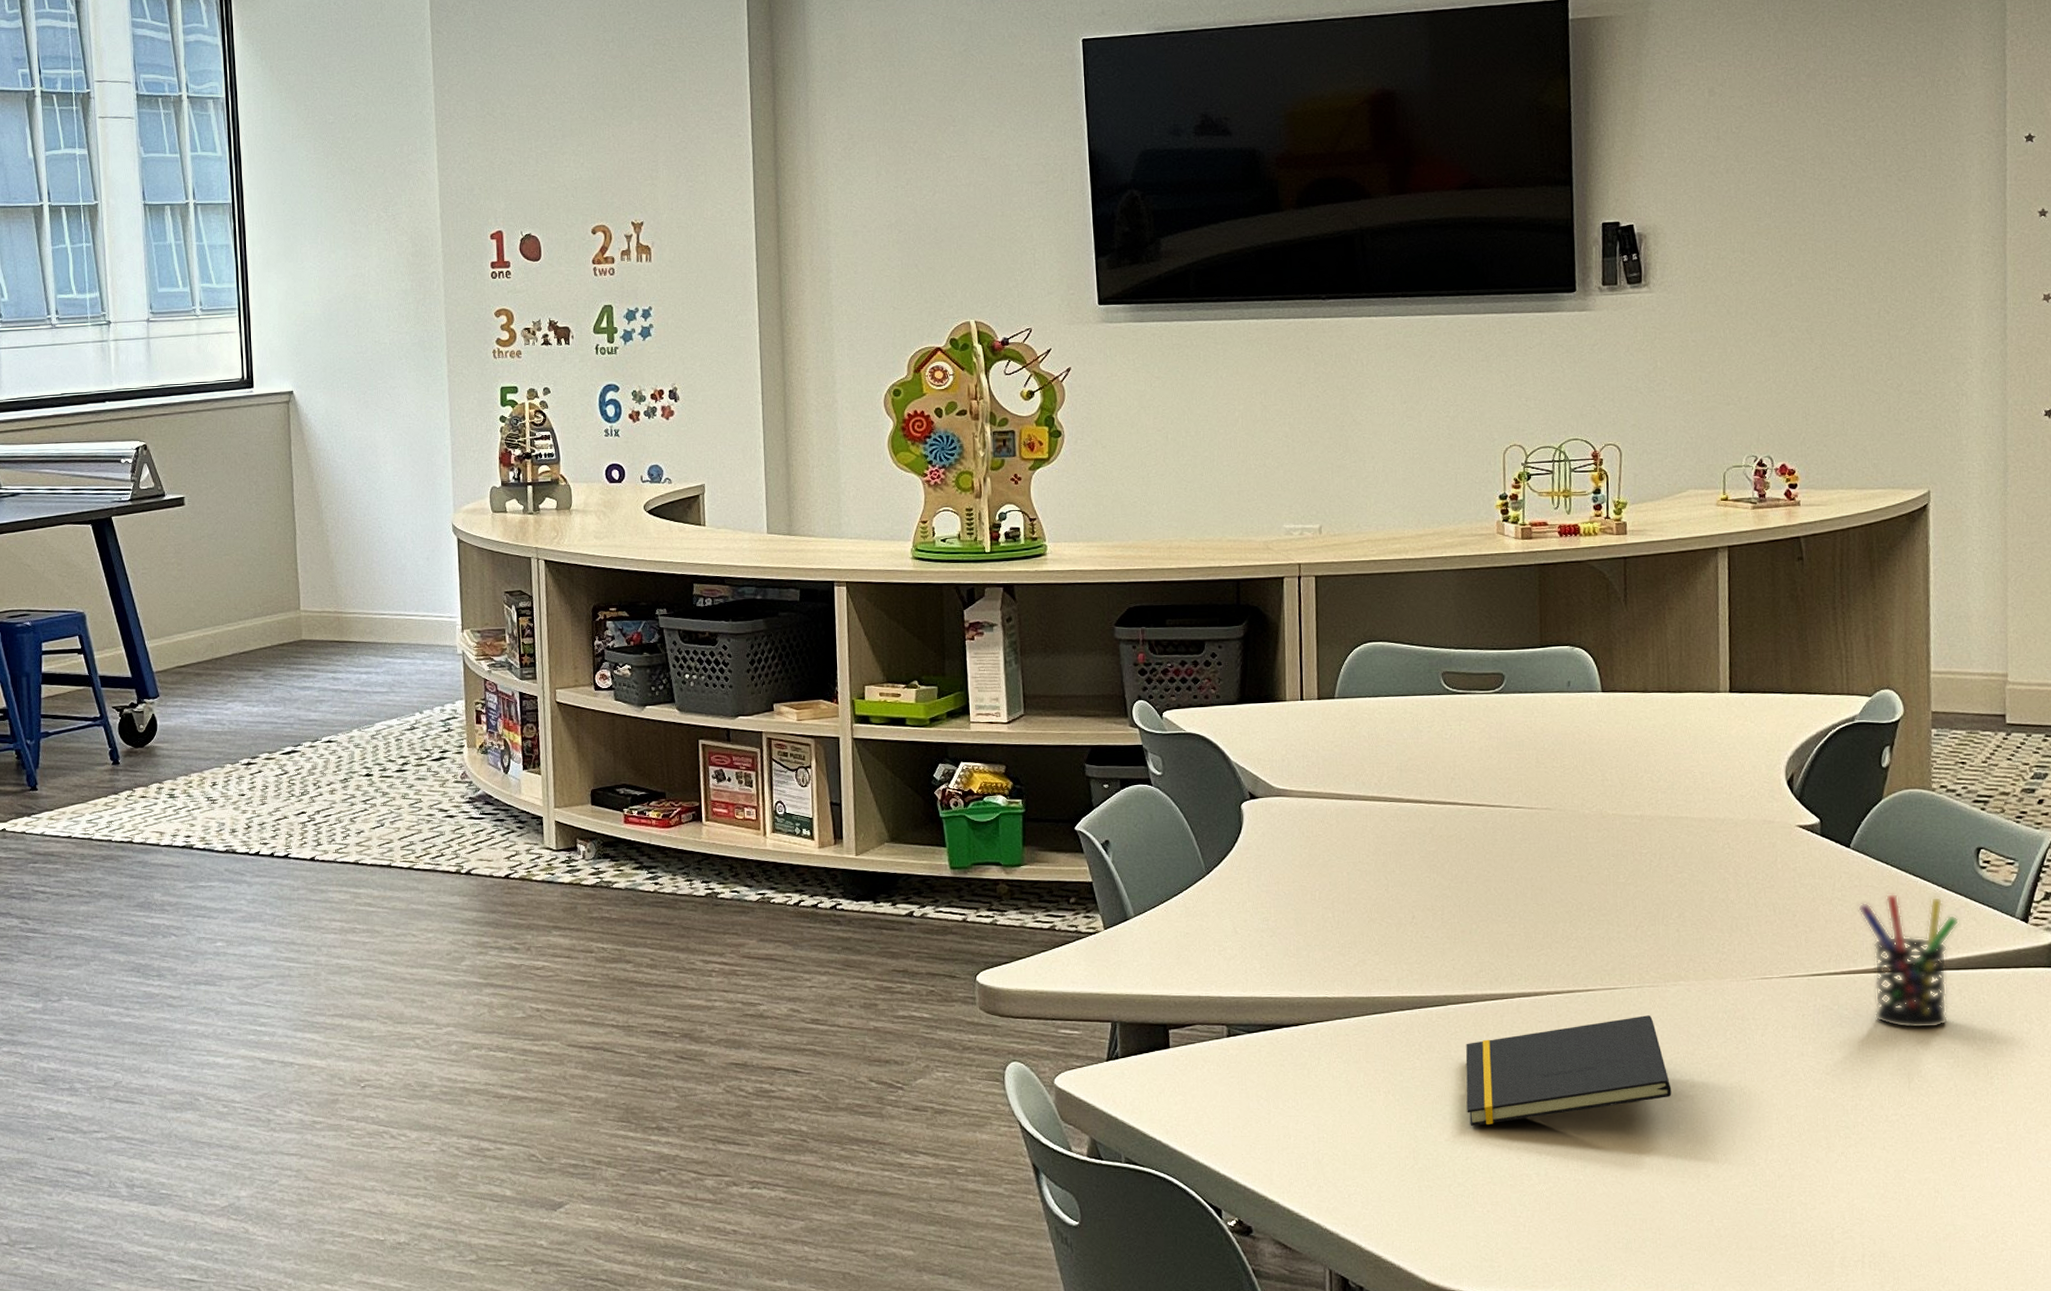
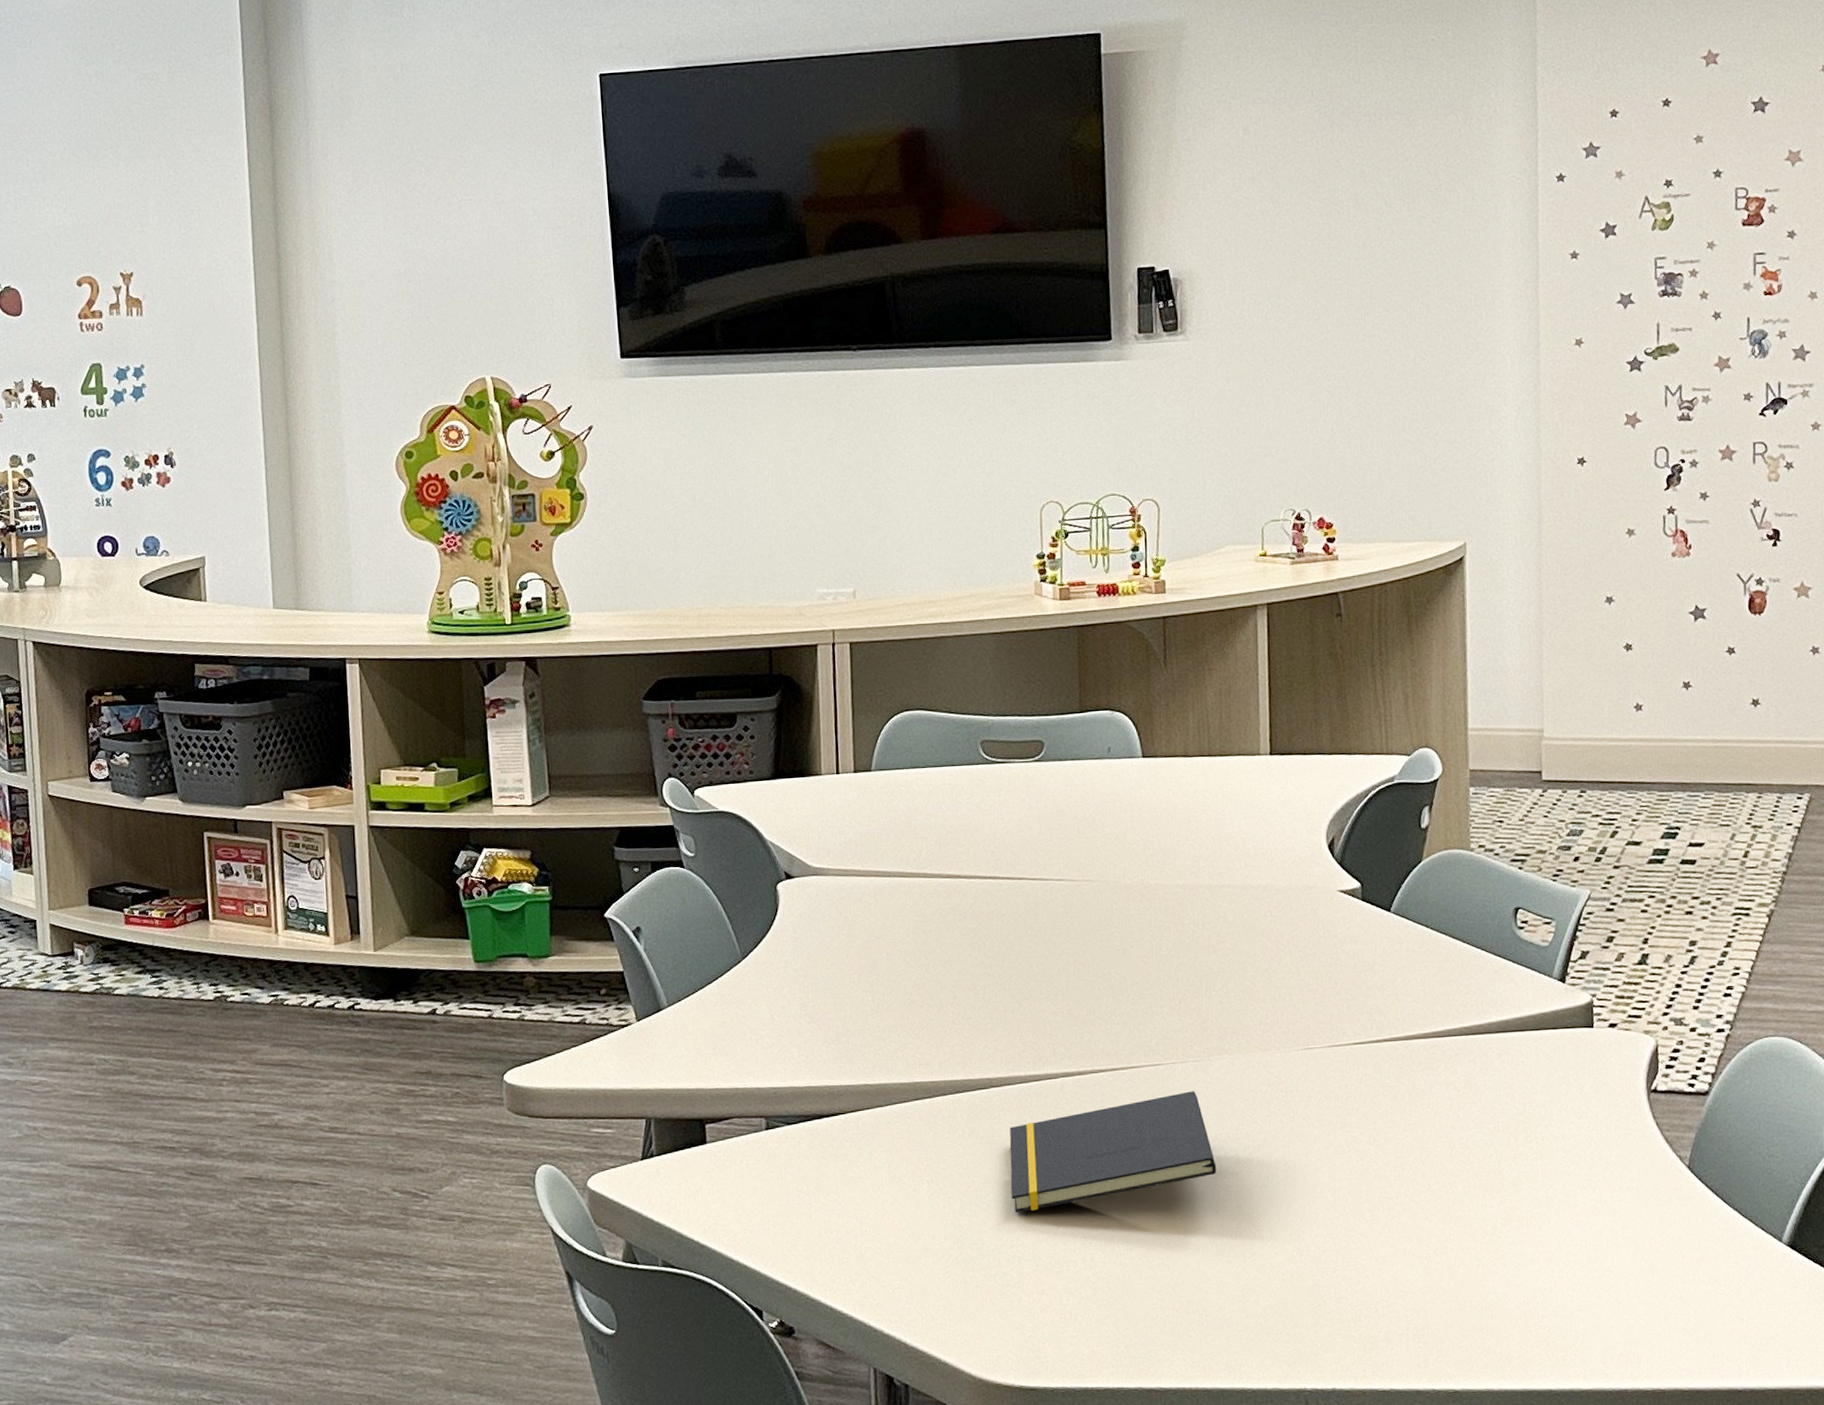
pen holder: present [1858,893,1959,1029] -> none [1399,957,1498,1096]

